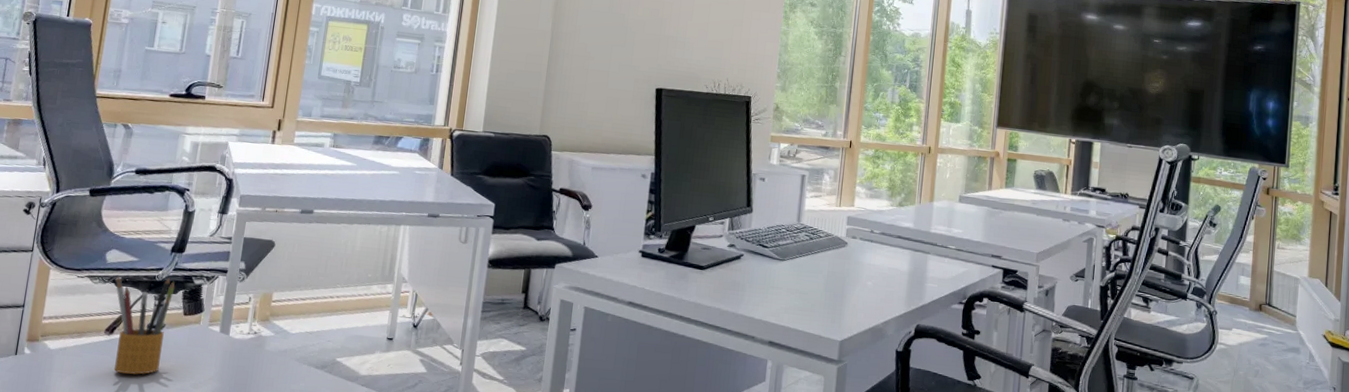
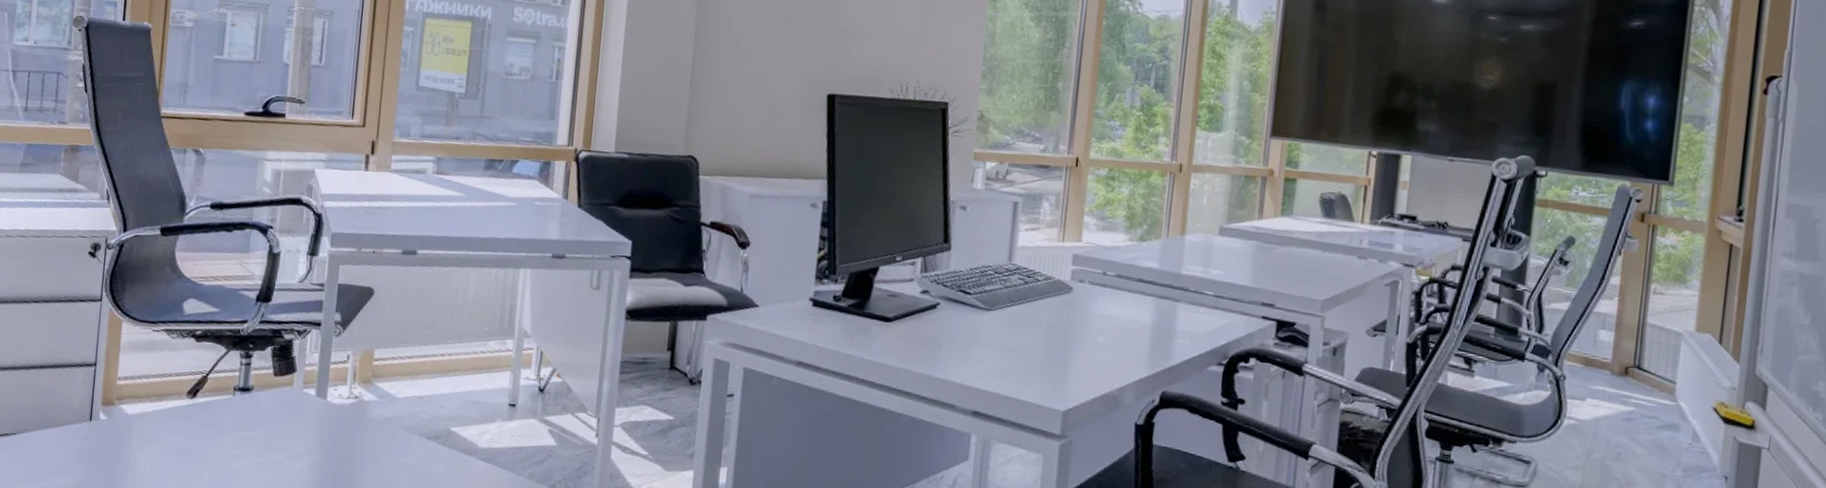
pencil box: present [113,275,175,375] -> none [195,328,263,445]

